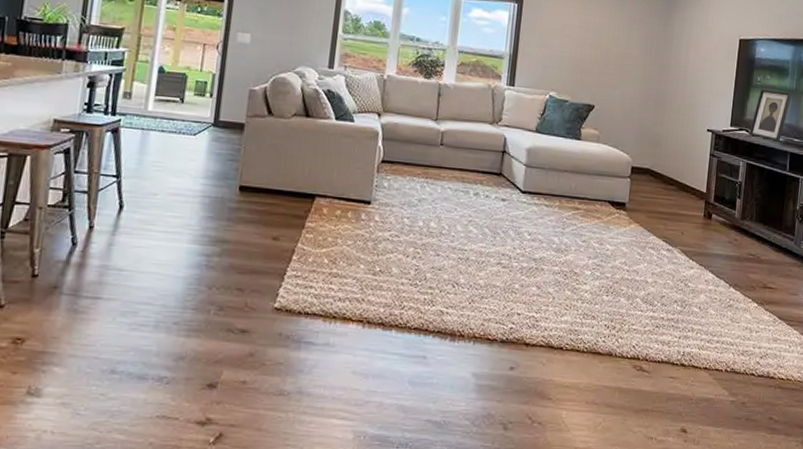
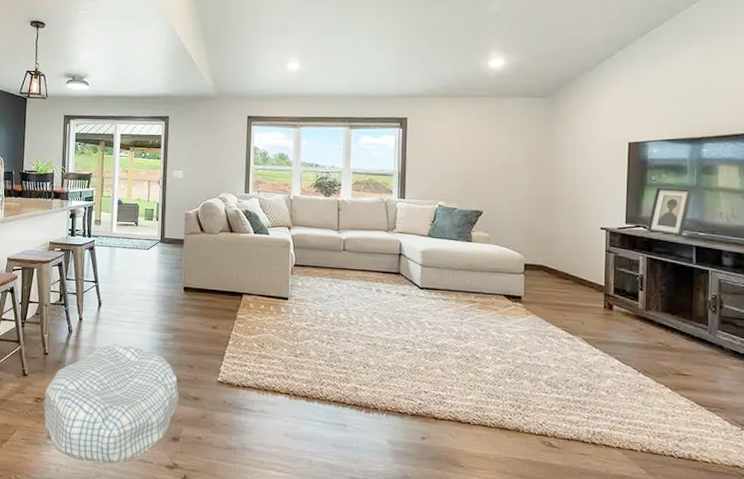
dog bed: none [24,261,222,425] -> present [44,344,179,464]

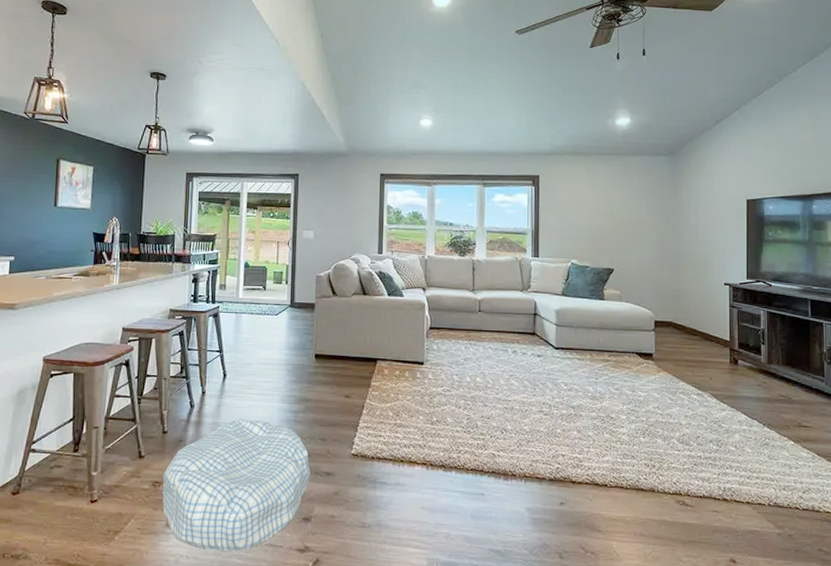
picture frame: present [647,188,693,236] -> none [767,243,806,290]

